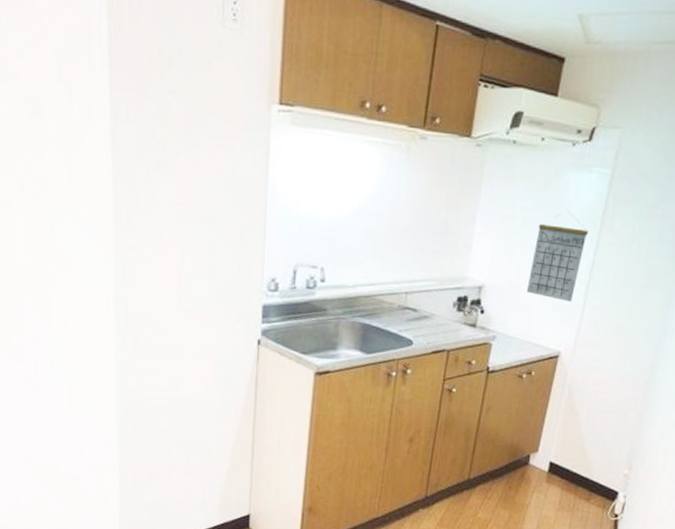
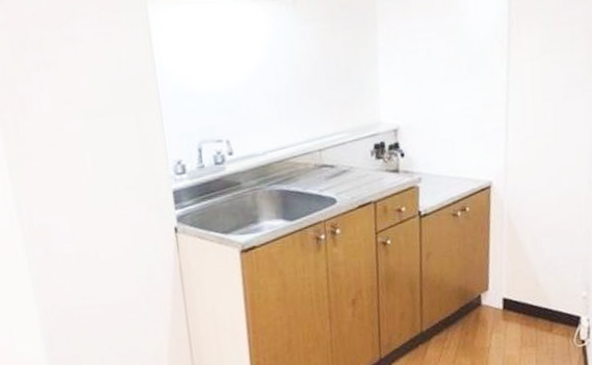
calendar: present [526,211,588,302] -> none [443,34,496,128]

